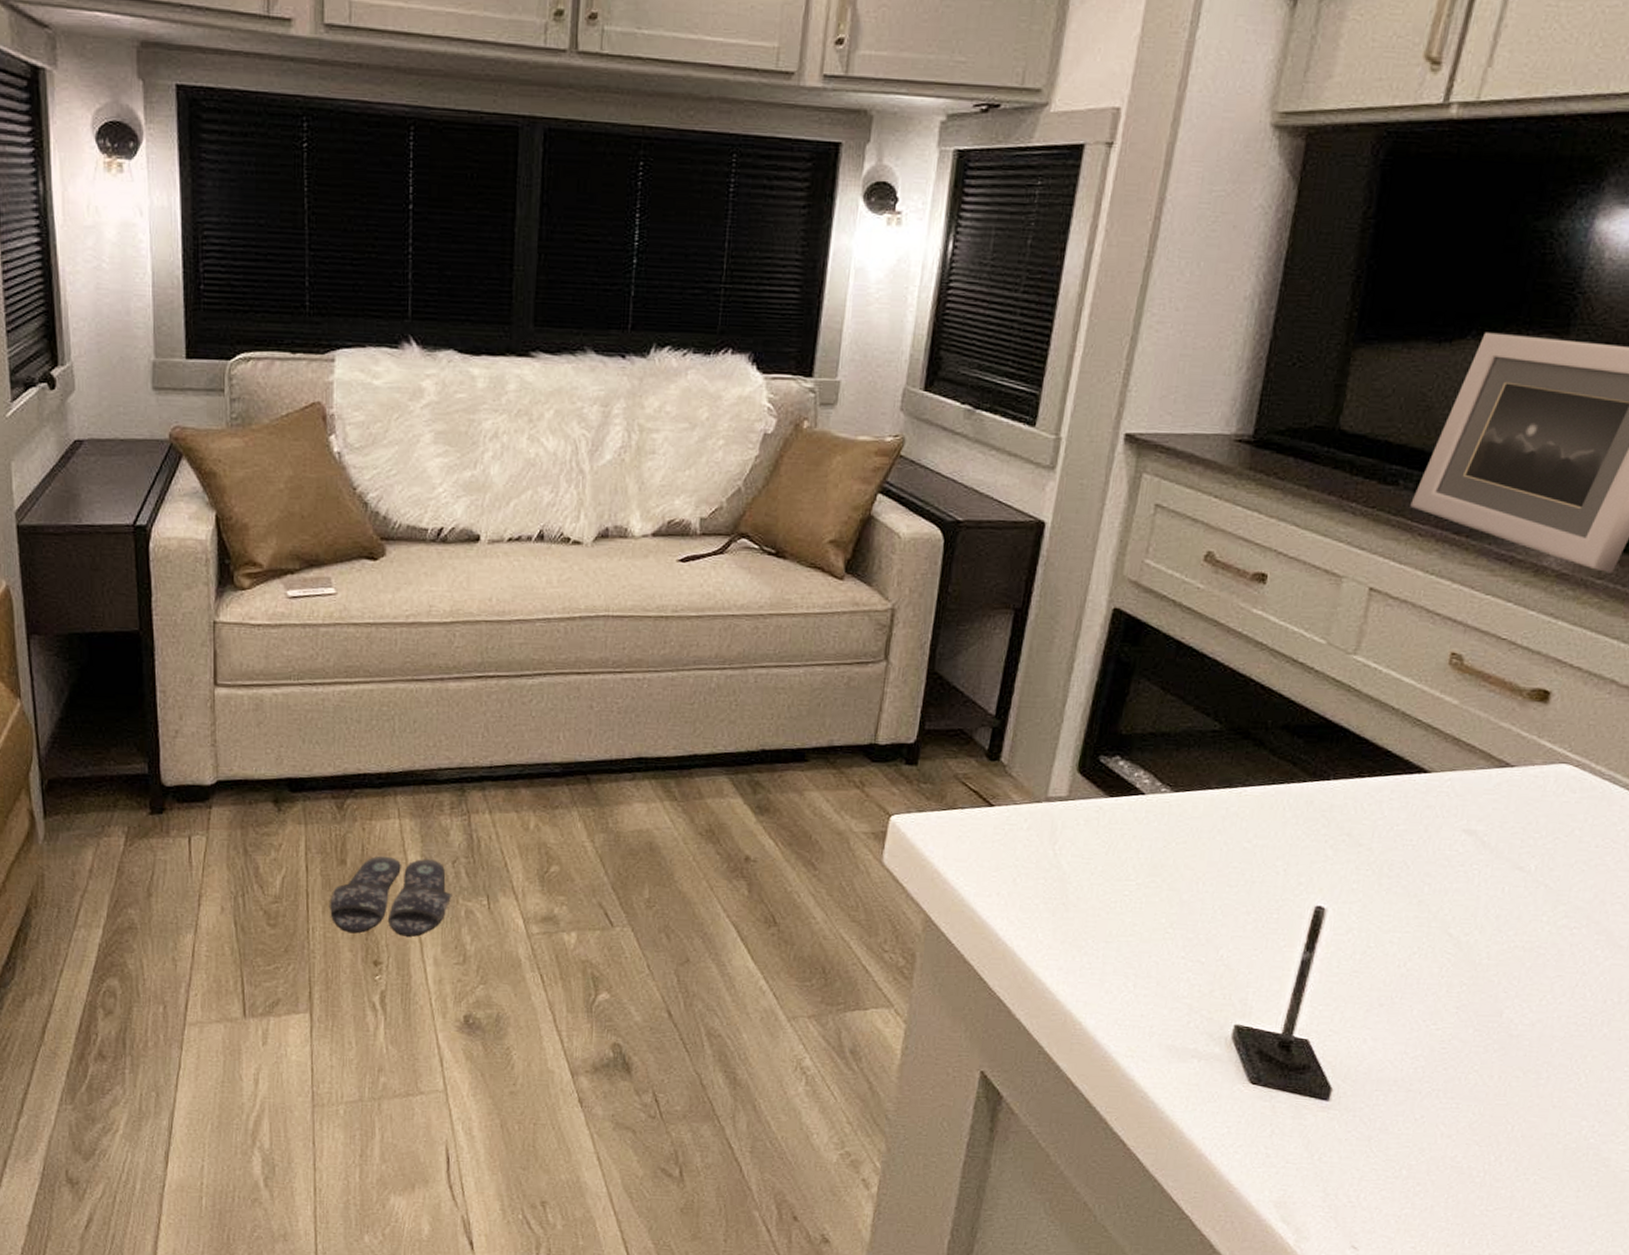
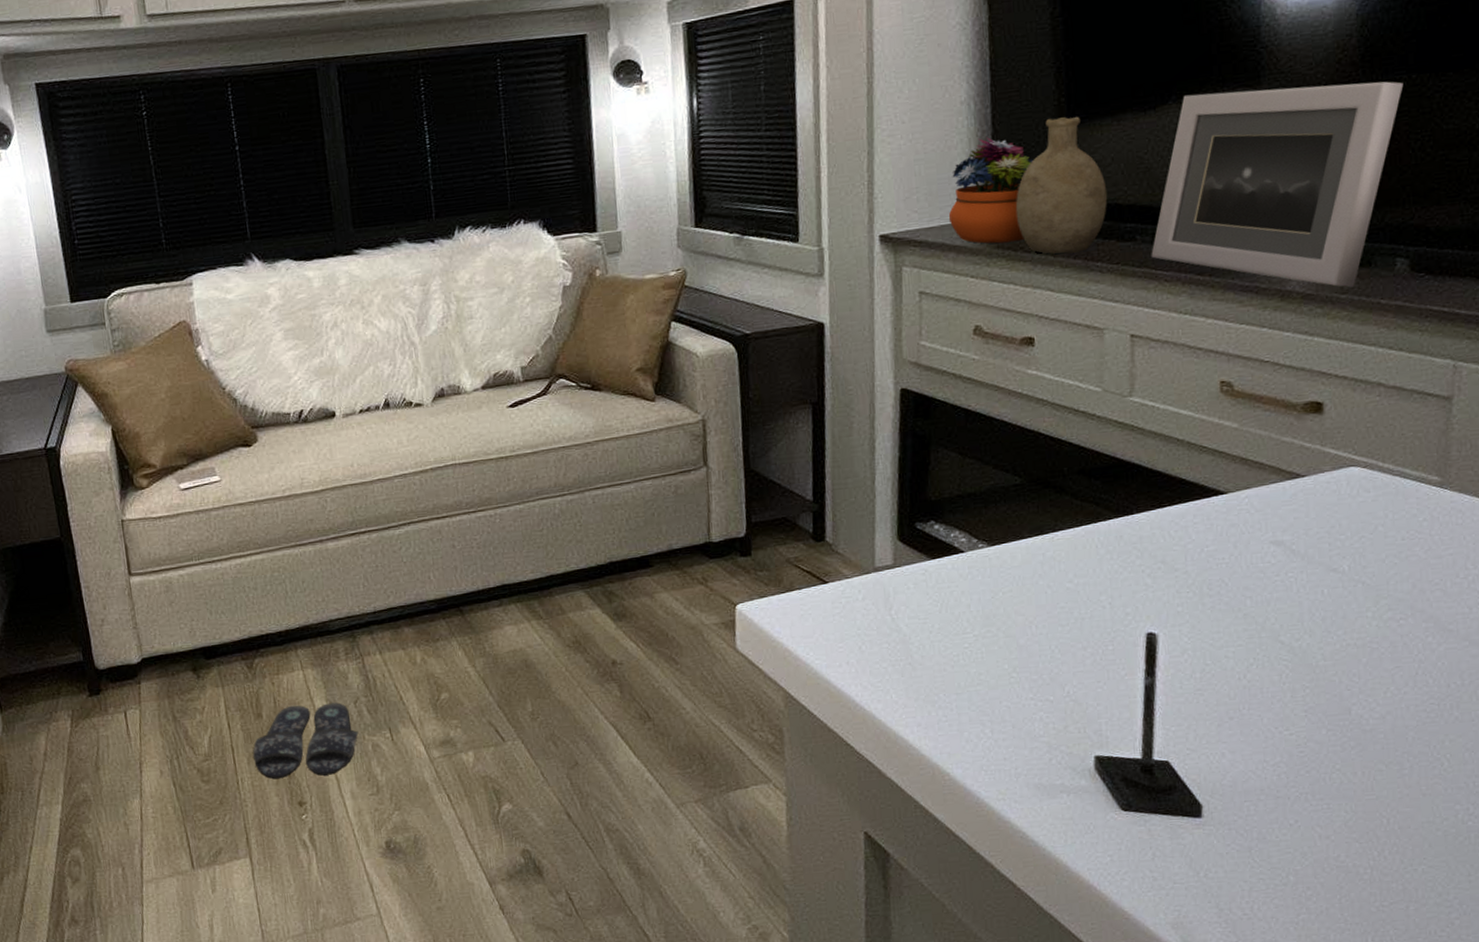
flower arrangement: none [1204,342,1310,466] -> present [949,137,1034,244]
decorative vase: none [1276,333,1381,489] -> present [1015,116,1107,254]

